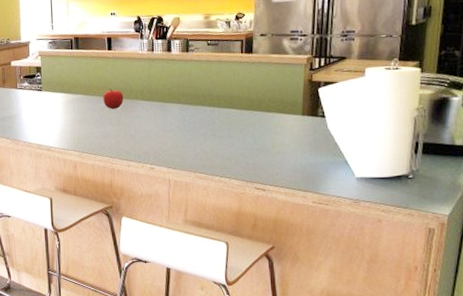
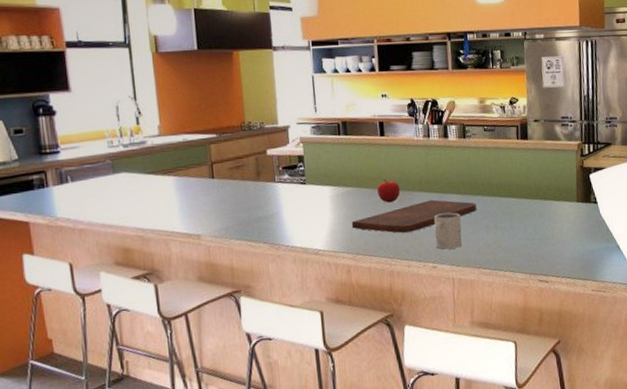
cutting board: none [79,108,196,136] -> present [351,199,477,233]
mug: none [153,120,180,153] -> present [434,212,462,250]

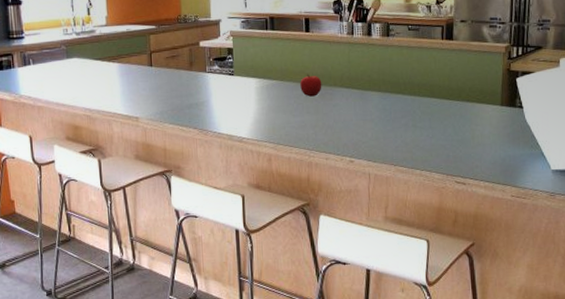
cutting board: present [351,199,477,233] -> none [274,96,396,127]
mug: present [434,212,462,250] -> none [353,109,381,145]

